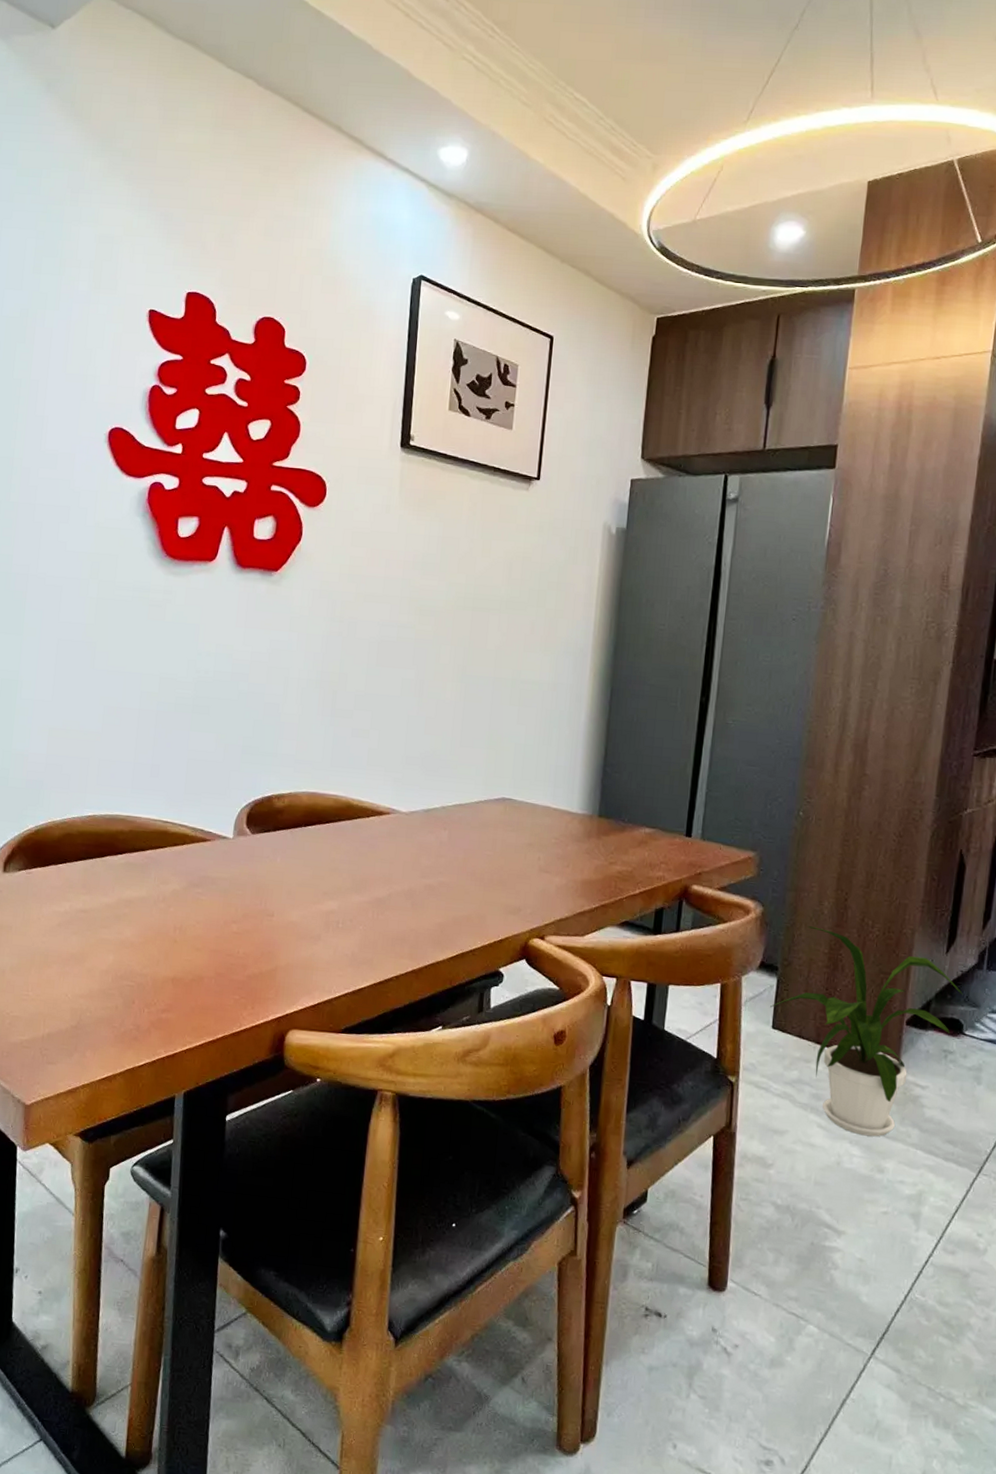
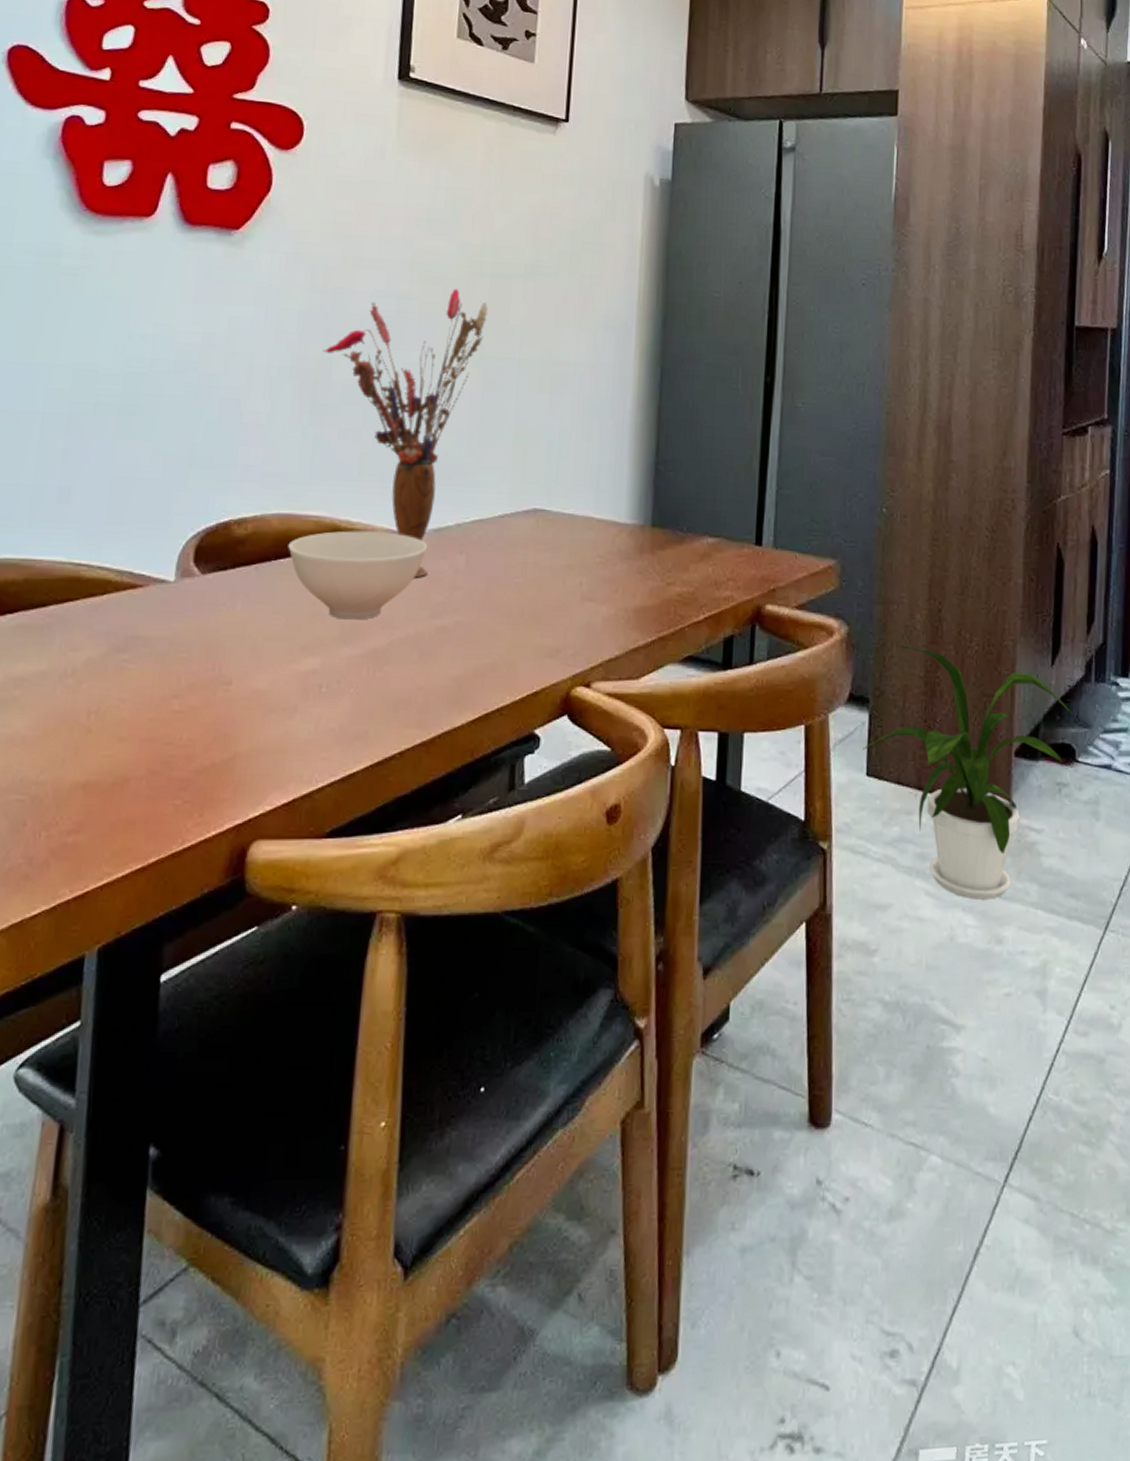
bowl: none [314,807,419,876] -> present [288,530,428,620]
bouquet: none [340,619,470,846] -> present [323,288,488,578]

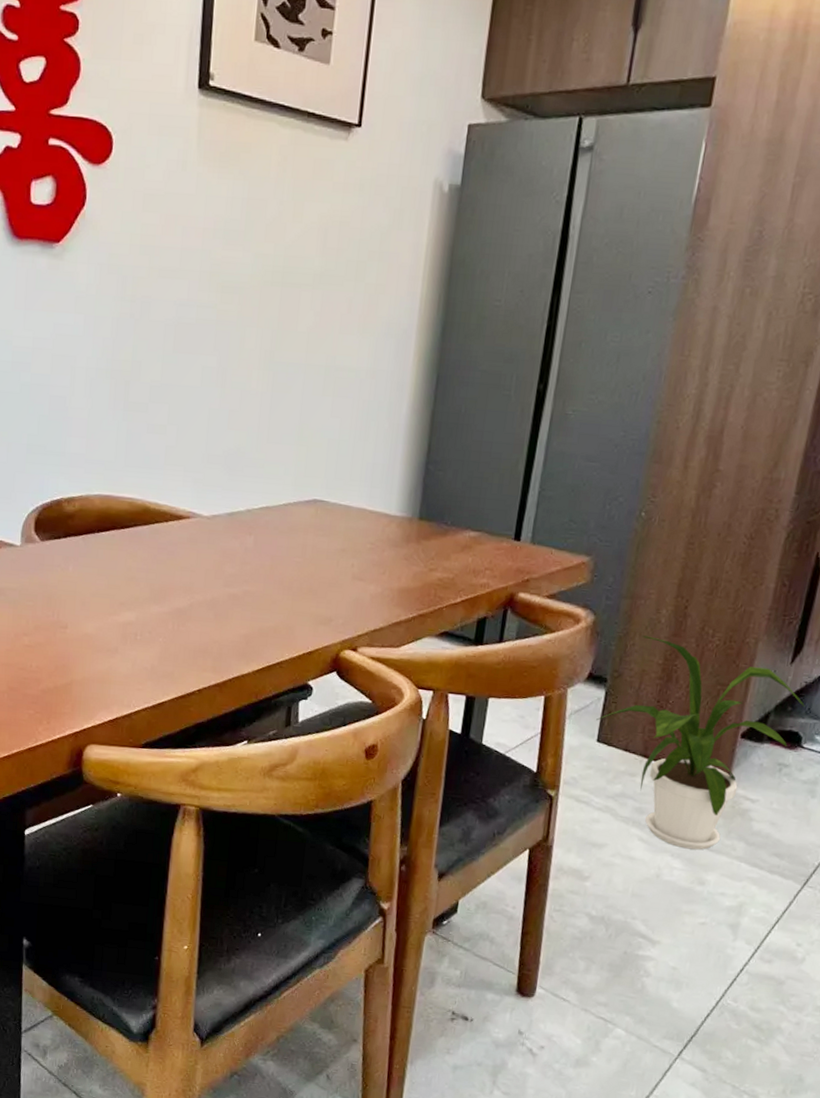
bowl: present [288,530,428,620] -> none [108,511,223,585]
bouquet: present [323,288,488,578] -> none [133,297,279,553]

